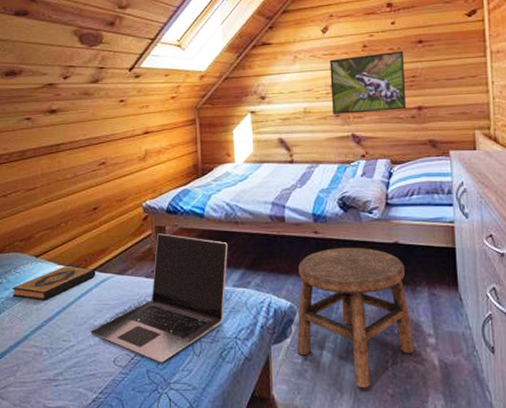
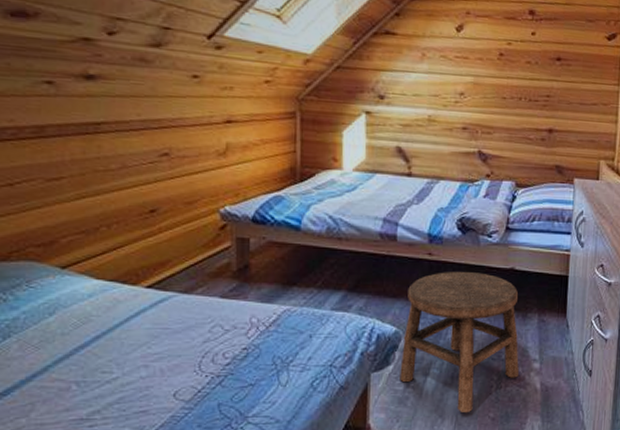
hardback book: present [11,266,96,300] -> none [22,281,152,323]
laptop: present [90,233,228,363] -> none [142,246,328,395]
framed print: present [329,50,406,116] -> none [459,63,541,131]

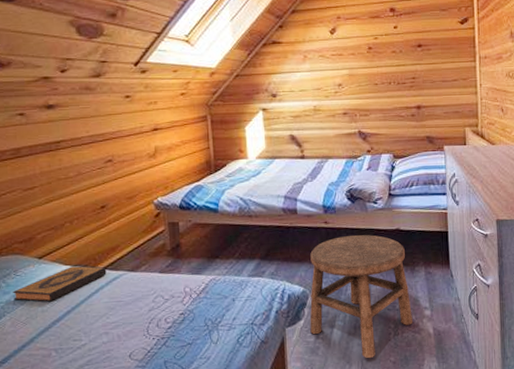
hardback book: none [22,281,152,323] -> present [12,266,107,302]

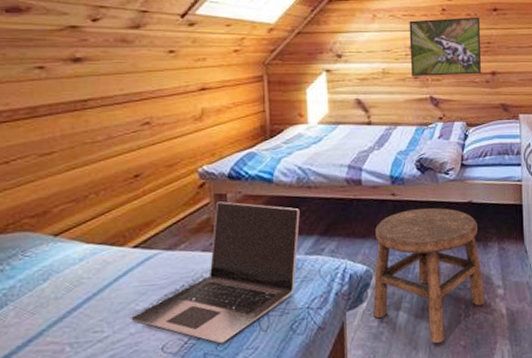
hardback book: present [12,266,107,302] -> none [18,244,138,287]
laptop: none [103,229,243,353] -> present [131,201,300,344]
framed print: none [337,53,406,113] -> present [409,17,481,77]

